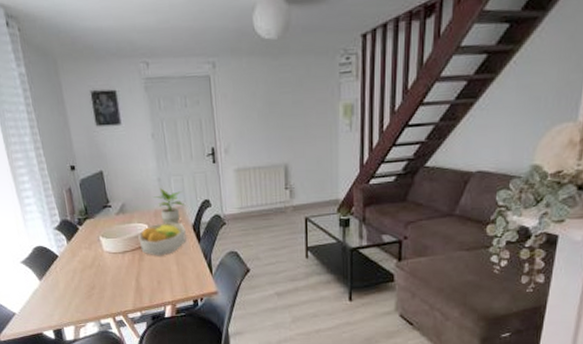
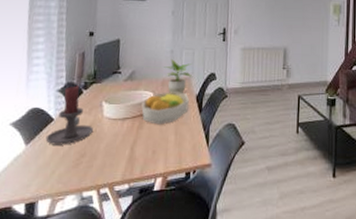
candle holder: none [55,222,97,280] -> present [45,85,93,145]

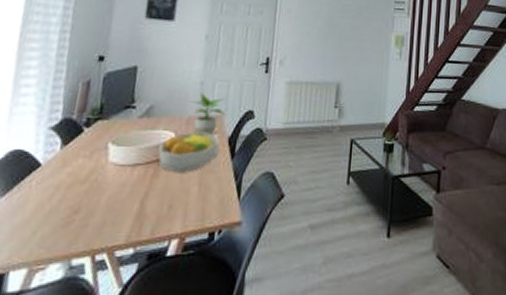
candle holder: present [45,85,93,145] -> none [27,122,93,198]

